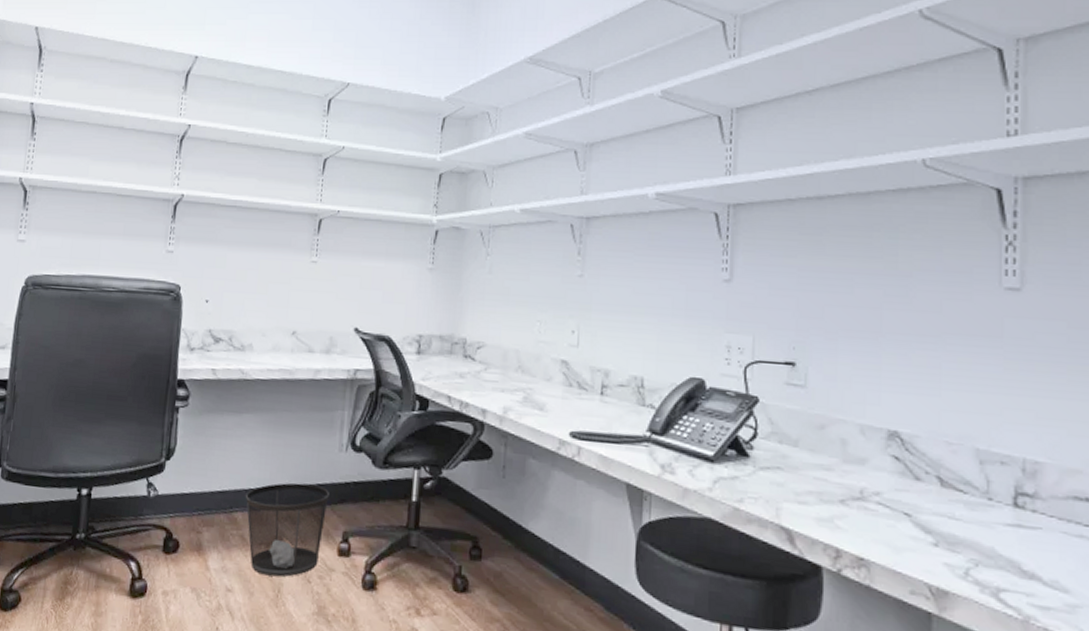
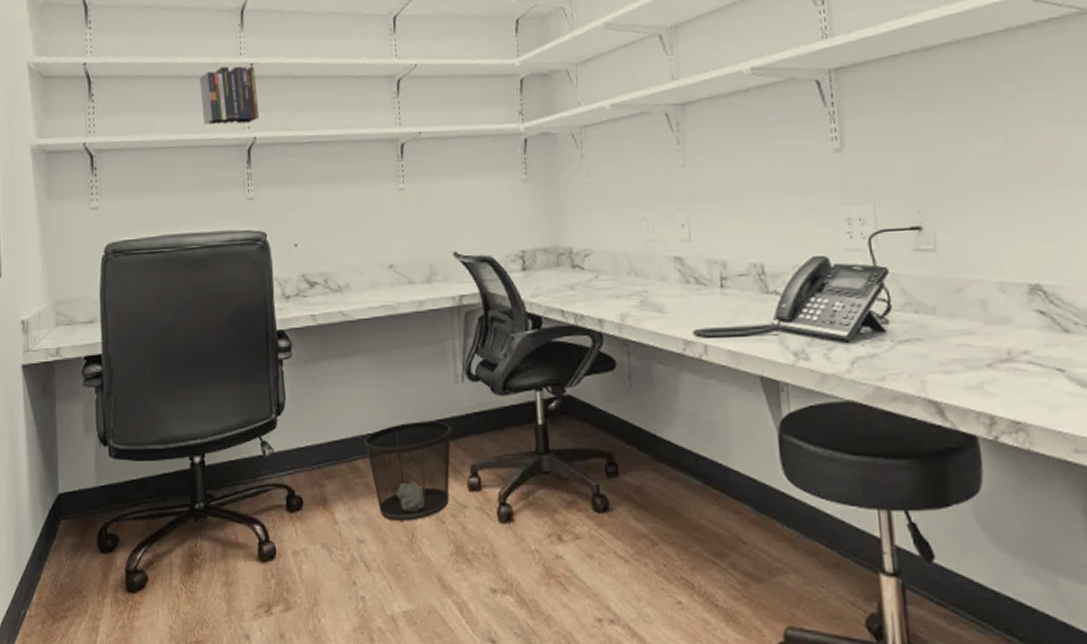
books: none [136,124,192,180] -> present [199,66,260,126]

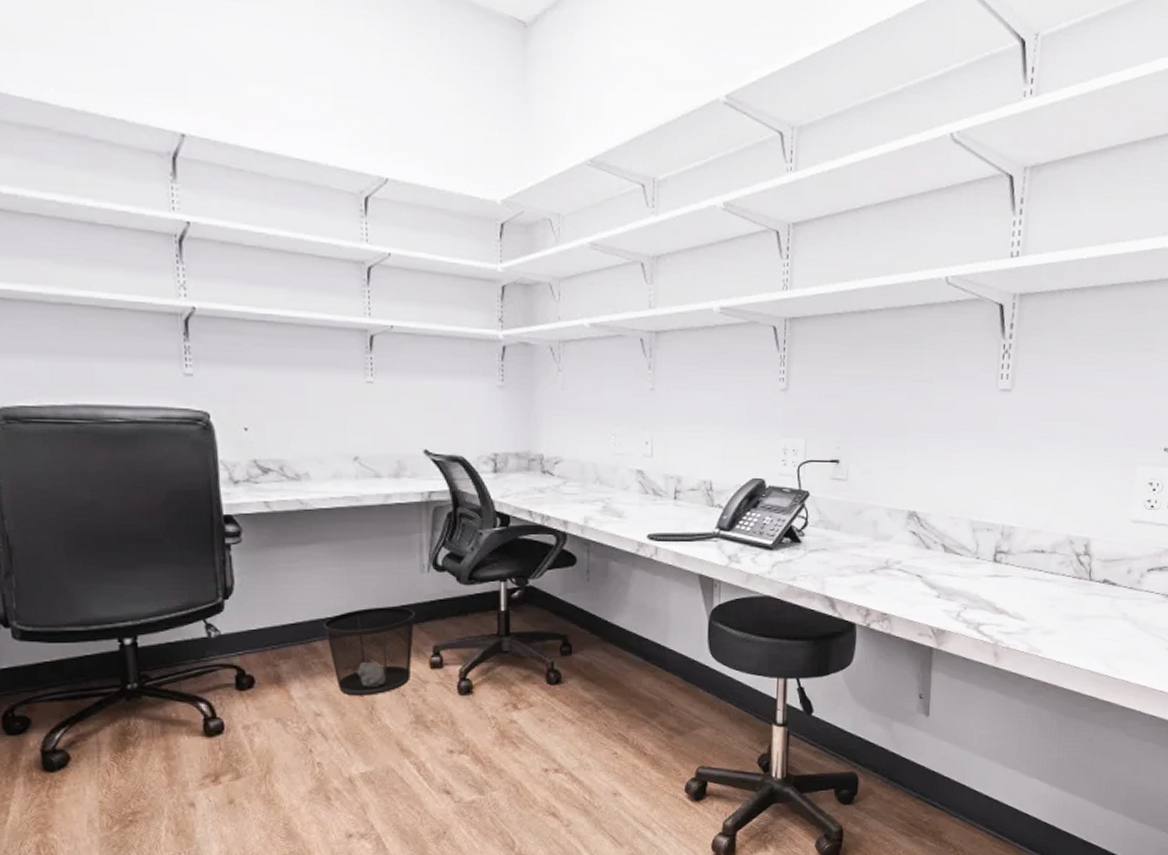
books: present [199,66,260,126] -> none [118,219,200,290]

